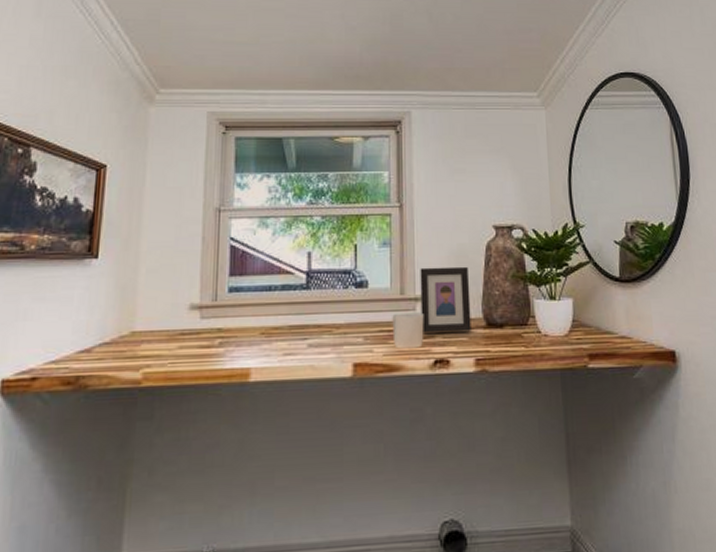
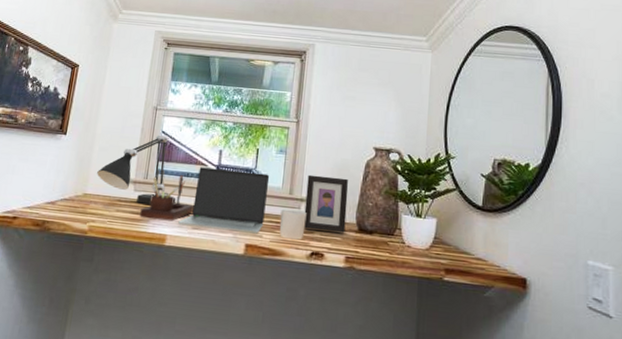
desk lamp: none [147,242,258,335] -> present [97,134,176,206]
desk organizer: none [211,290,283,352] -> present [139,175,195,222]
laptop: none [264,274,374,353] -> present [178,167,270,234]

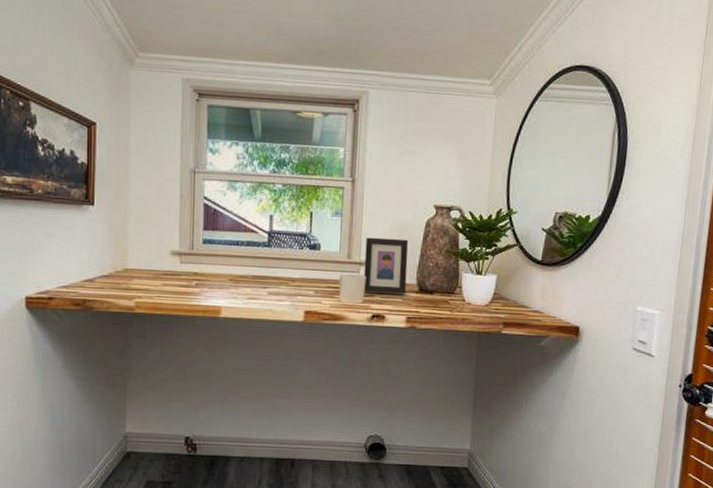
desk lamp: present [97,134,176,206] -> none [136,201,227,278]
desk organizer: present [139,175,195,222] -> none [190,244,248,293]
laptop: present [178,167,270,234] -> none [232,234,326,300]

